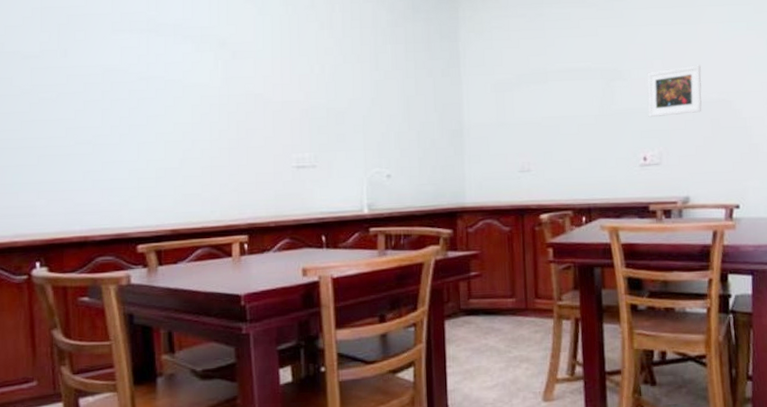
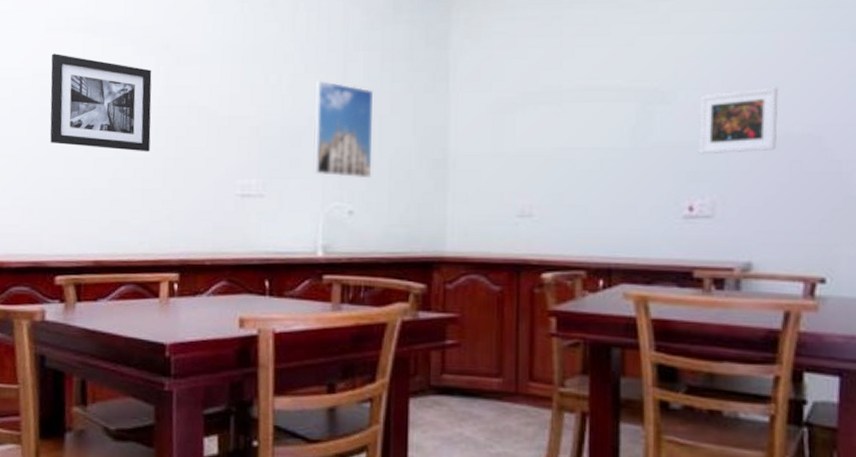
wall art: none [118,52,214,135] -> present [50,54,152,152]
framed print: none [353,70,404,148] -> present [313,81,373,179]

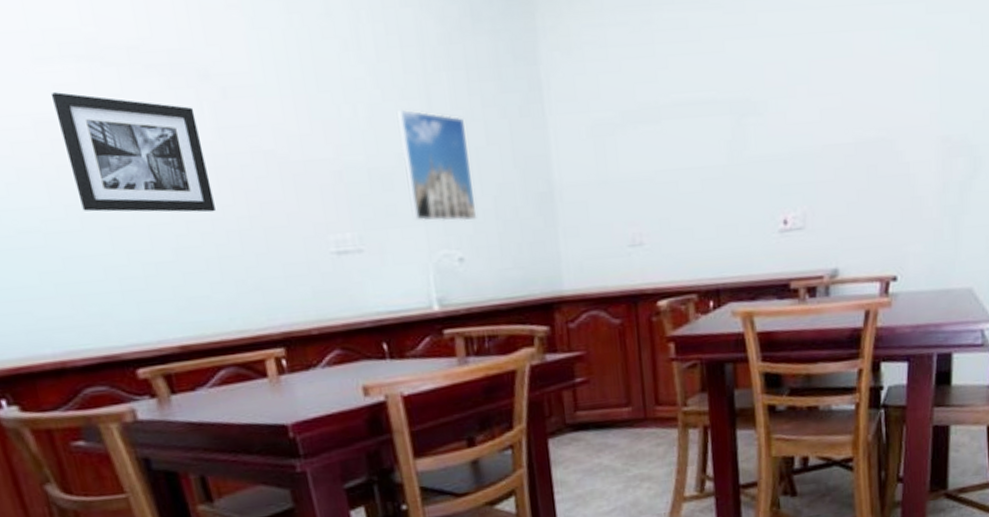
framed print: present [698,87,779,155] -> none [788,91,857,167]

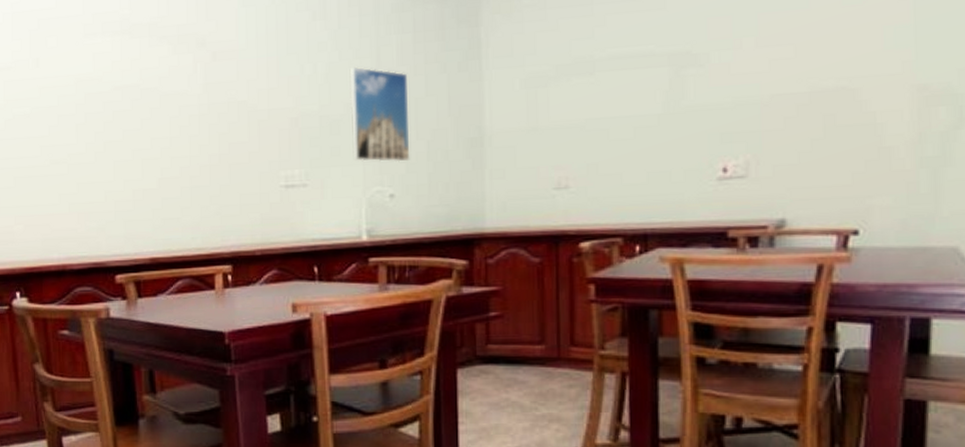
wall art: present [50,92,216,213] -> none [91,58,194,151]

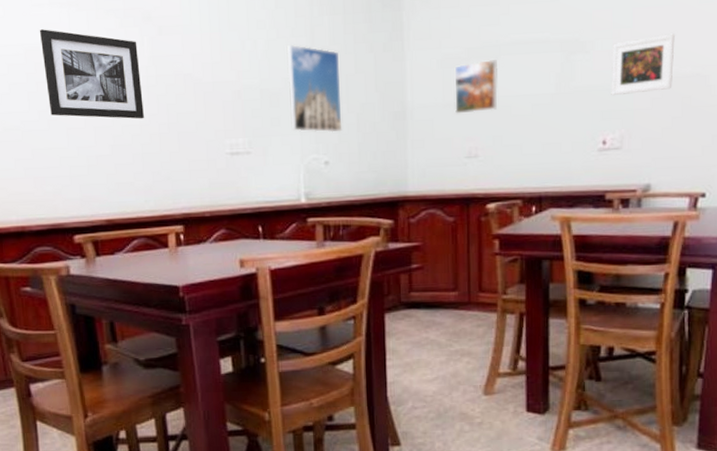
wall art: none [91,58,194,151] -> present [39,29,144,119]
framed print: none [541,77,592,140] -> present [454,60,498,114]
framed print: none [732,41,813,116] -> present [611,33,675,96]

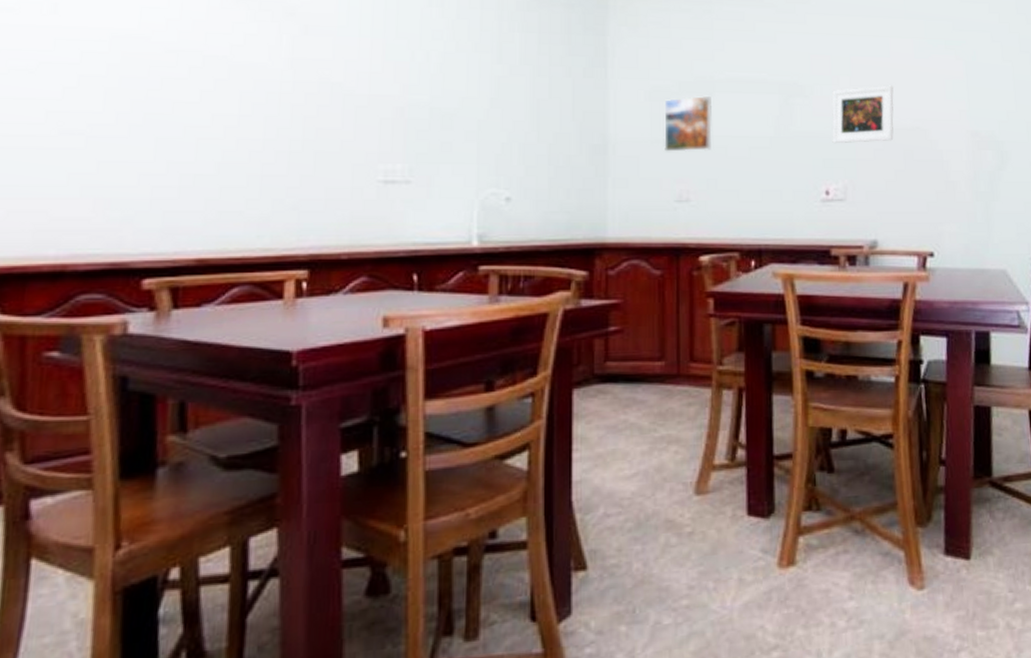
wall art: present [39,29,144,119] -> none [134,13,273,133]
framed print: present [287,45,342,133] -> none [466,61,531,164]

